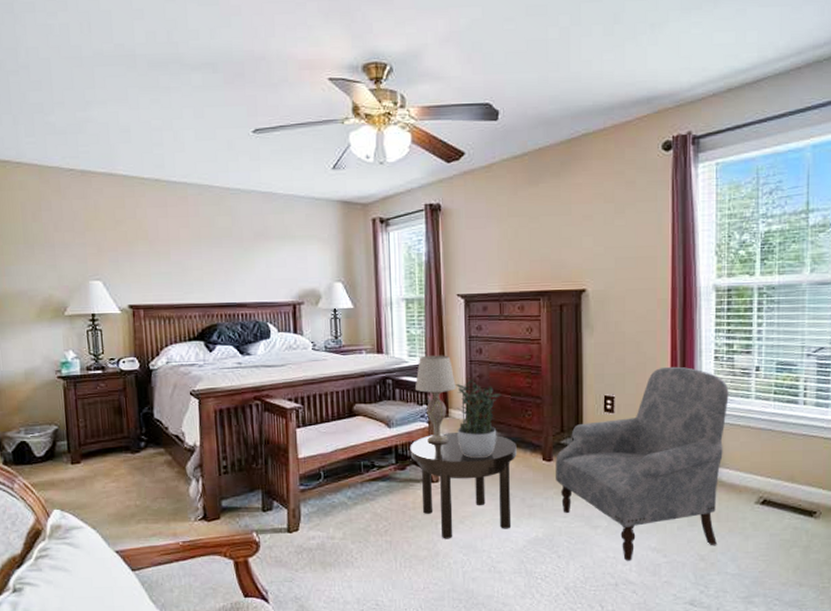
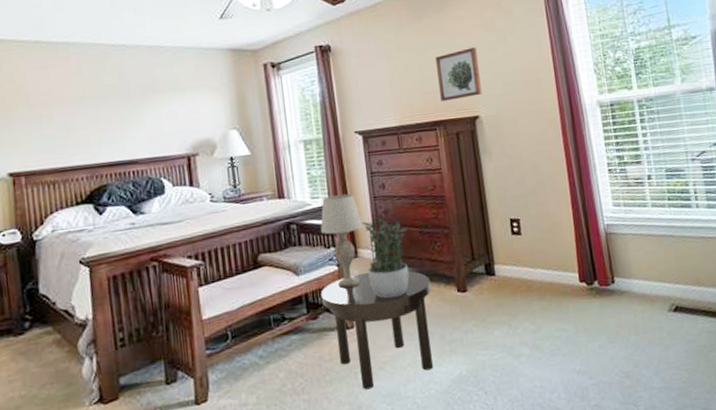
wall art: none [548,218,592,271] -> present [435,47,482,101]
armchair: present [556,366,729,561] -> none [470,182,640,388]

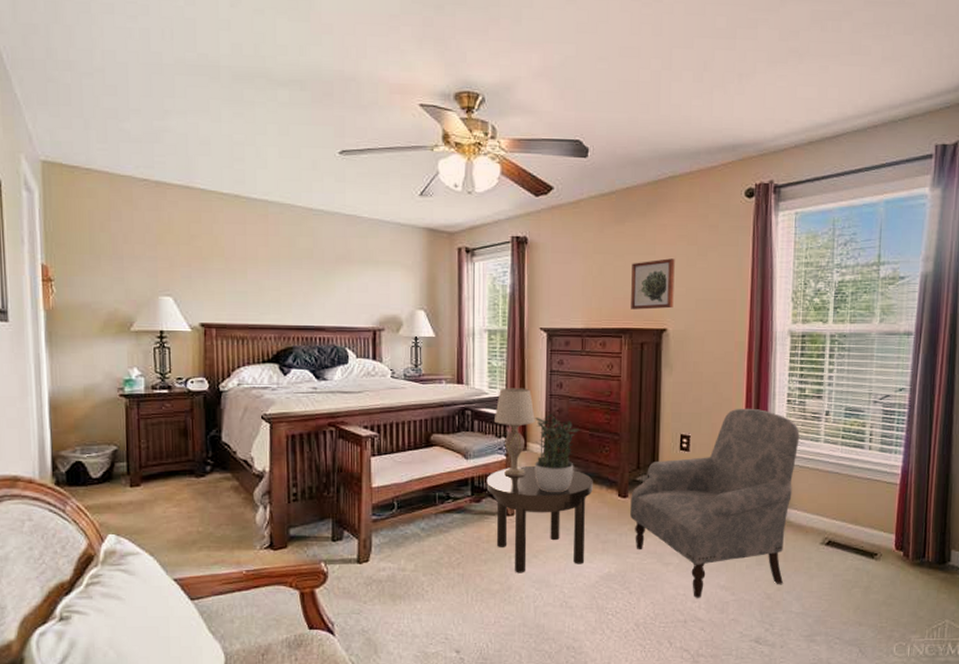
armchair: none [470,182,640,388] -> present [630,408,800,598]

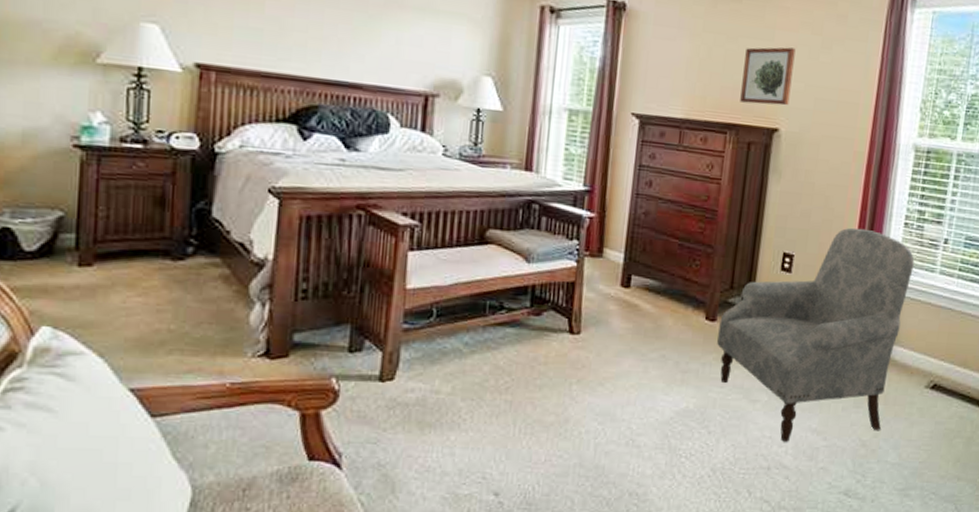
side table: present [486,465,593,573] -> none [549,276,678,404]
table lamp: present [495,388,535,477] -> none [567,180,616,288]
potted plant: present [534,413,580,493] -> none [609,215,668,311]

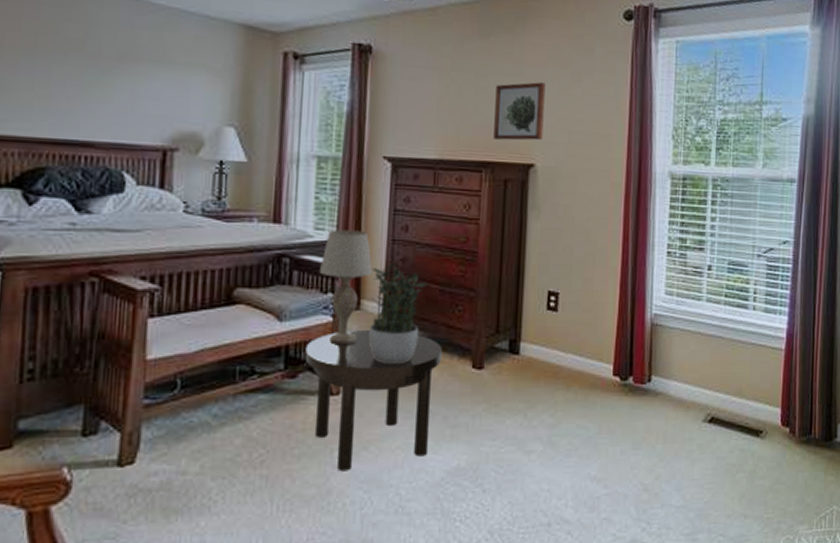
side table: none [549,276,678,404] -> present [305,329,442,472]
table lamp: none [567,180,616,288] -> present [320,229,373,344]
potted plant: none [609,215,668,311] -> present [368,262,428,365]
armchair: present [717,227,915,442] -> none [486,260,681,494]

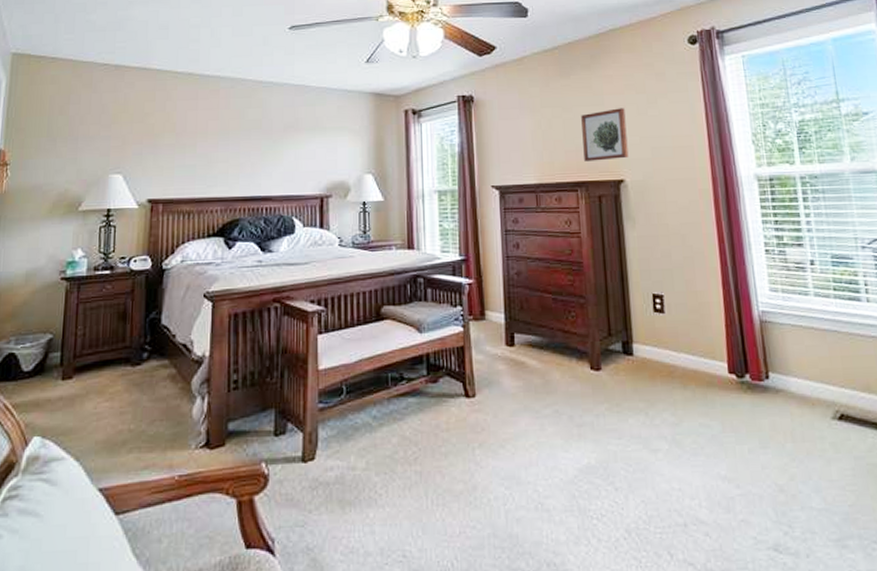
side table: present [305,329,442,472] -> none [443,337,562,469]
table lamp: present [320,229,373,344] -> none [449,250,492,351]
potted plant: present [368,262,428,365] -> none [492,276,542,369]

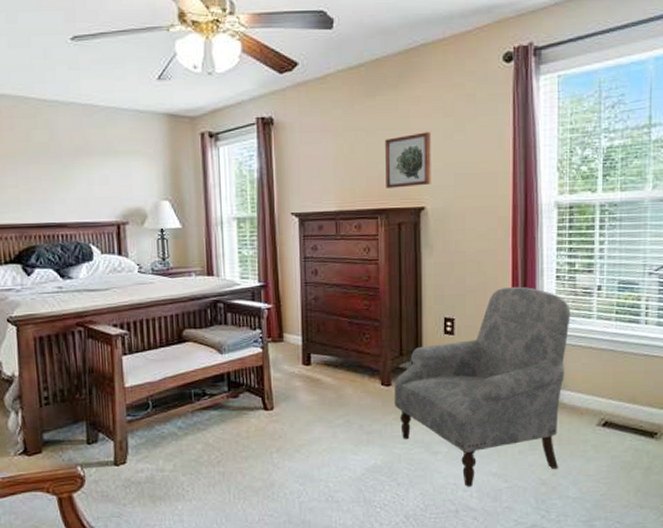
armchair: none [604,261,797,493] -> present [394,286,571,487]

